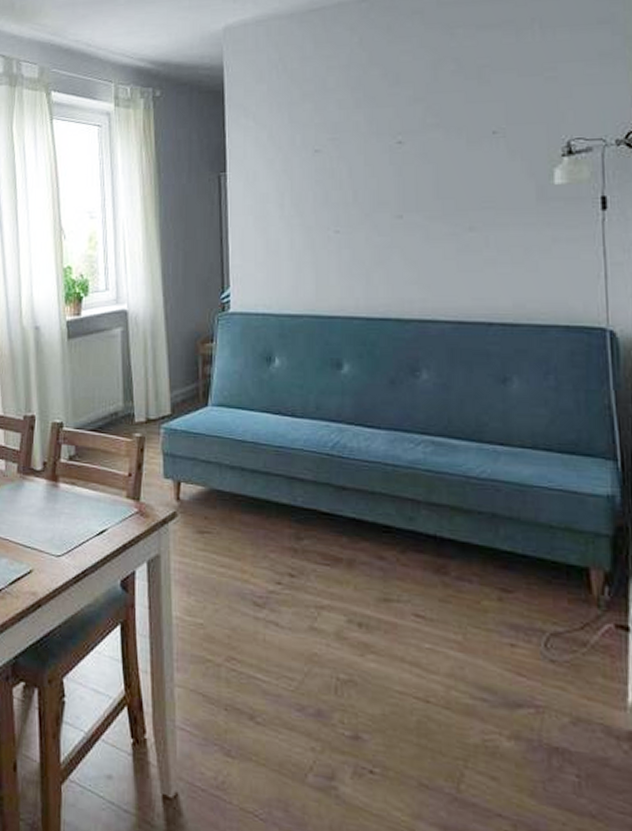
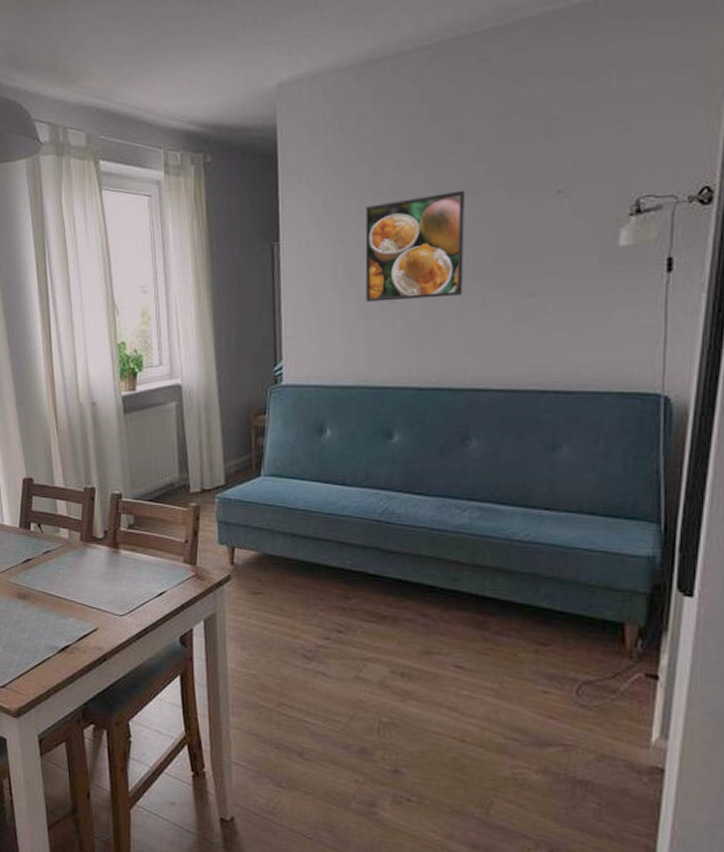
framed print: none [309,129,406,232] -> present [364,190,465,302]

